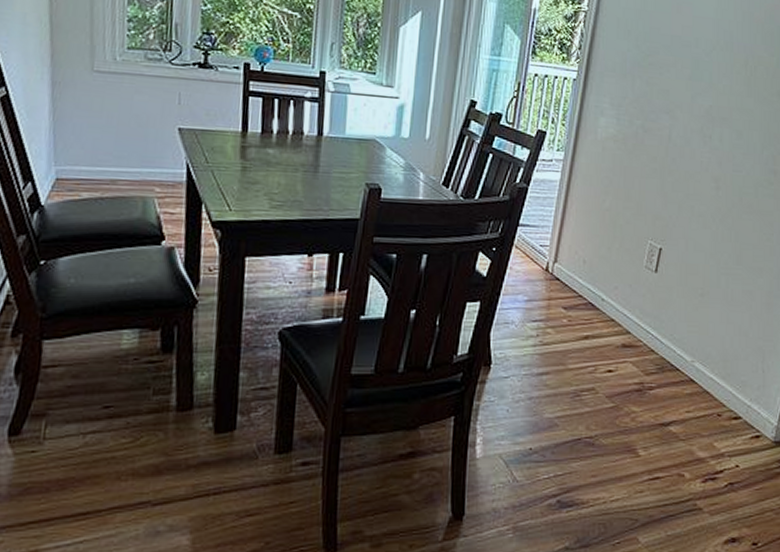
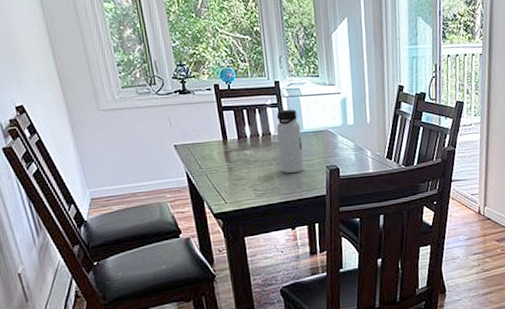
water bottle: none [307,106,343,186] -> present [276,109,305,174]

